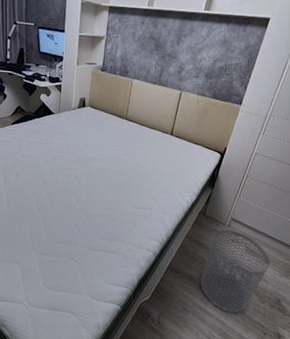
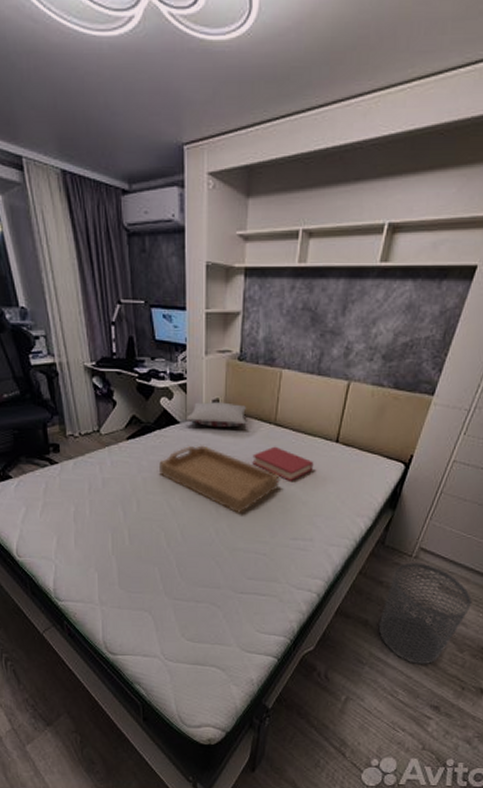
serving tray: none [35,131,129,186] -> present [159,445,281,513]
pillow: none [59,99,105,120] -> present [185,402,247,428]
hardback book: none [108,135,154,163] -> present [252,446,314,481]

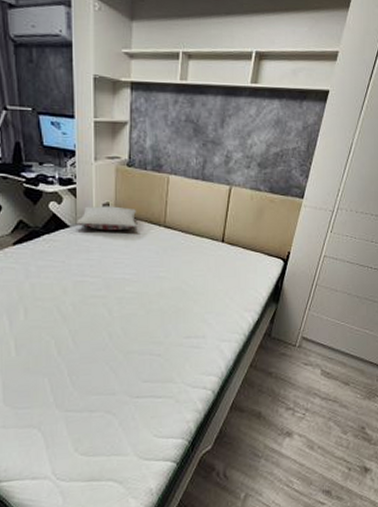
serving tray: present [159,445,281,513] -> none [48,248,172,315]
hardback book: present [252,446,314,481] -> none [144,247,203,281]
waste bin: present [378,562,471,665] -> none [271,351,349,451]

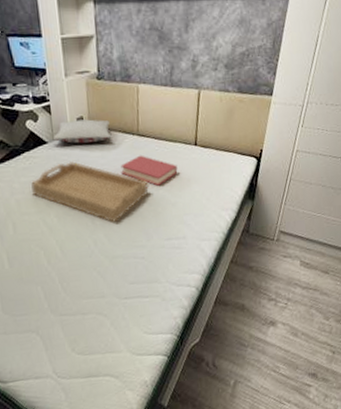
serving tray: none [48,248,172,315] -> present [31,161,150,222]
hardback book: none [144,247,203,281] -> present [120,155,178,186]

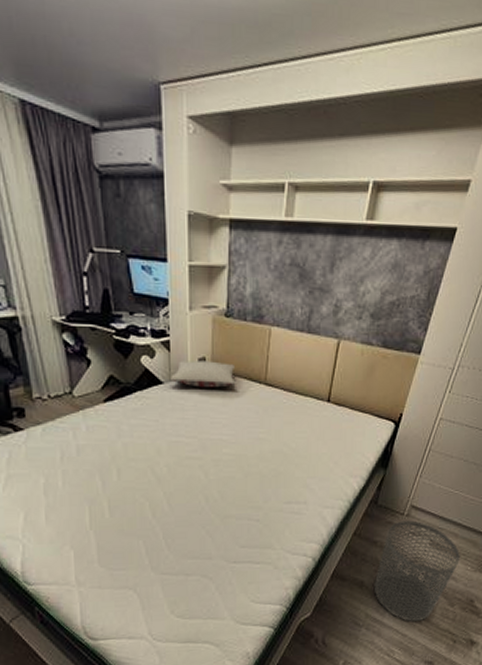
serving tray: present [31,161,150,222] -> none [141,407,273,478]
hardback book: present [120,155,178,186] -> none [242,407,306,443]
waste bin: none [254,244,329,338] -> present [373,520,460,622]

